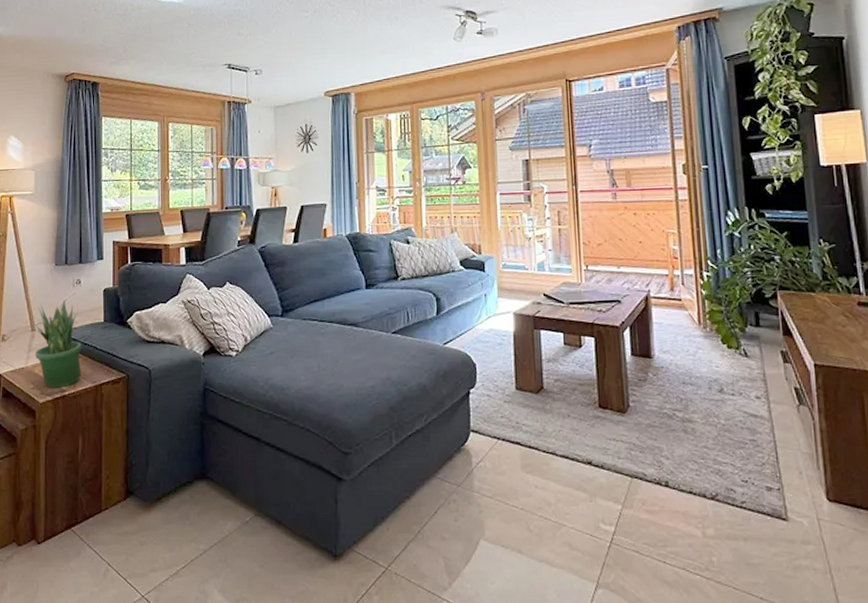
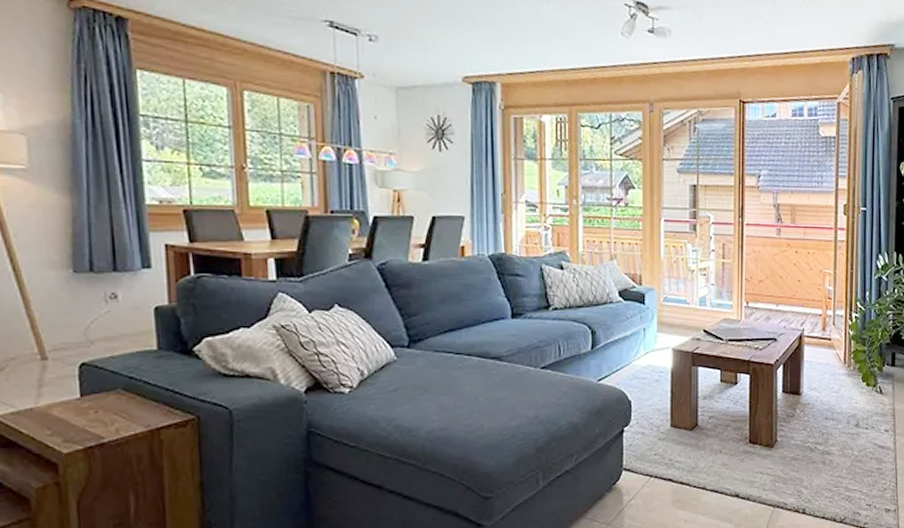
planter: present [32,299,81,388] -> none [41,319,127,434]

